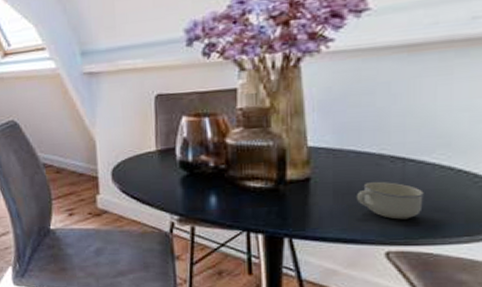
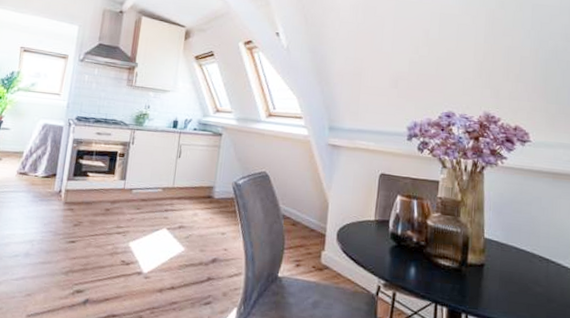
cup: present [356,181,424,220] -> none [515,274,560,311]

